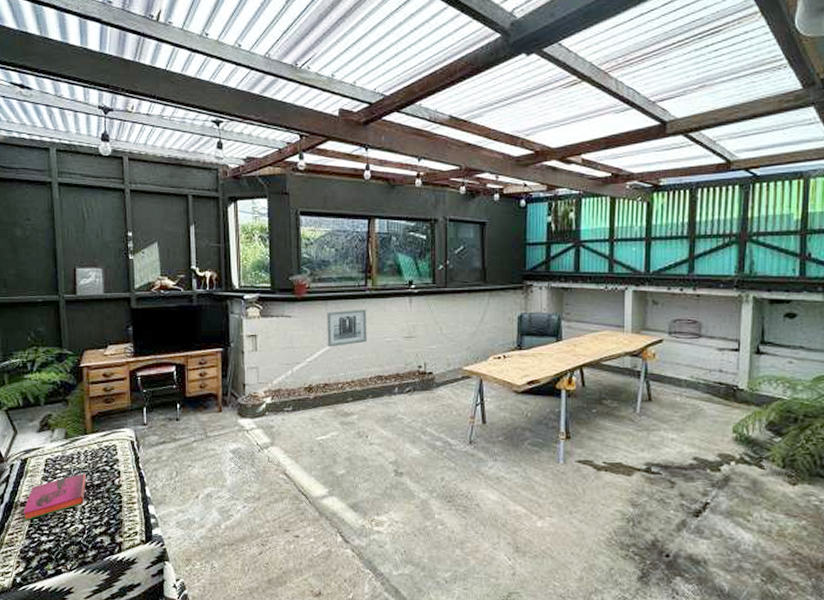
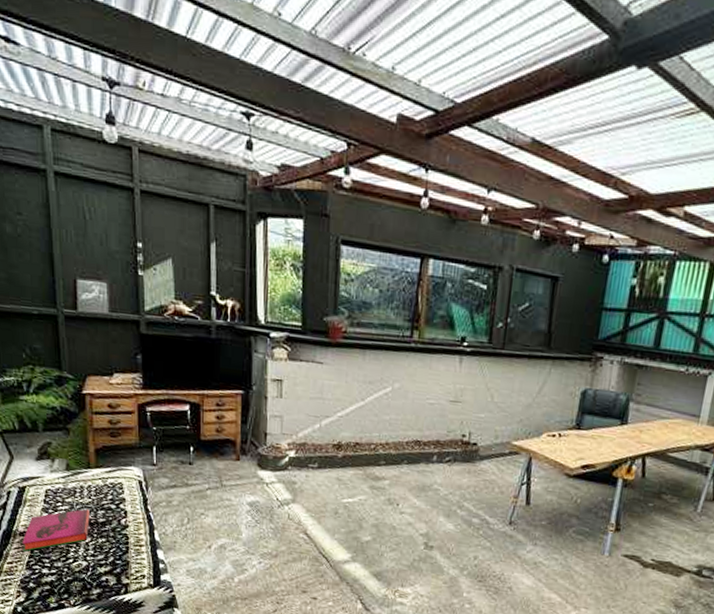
wall art: present [327,309,367,347] -> none [361,362,410,404]

